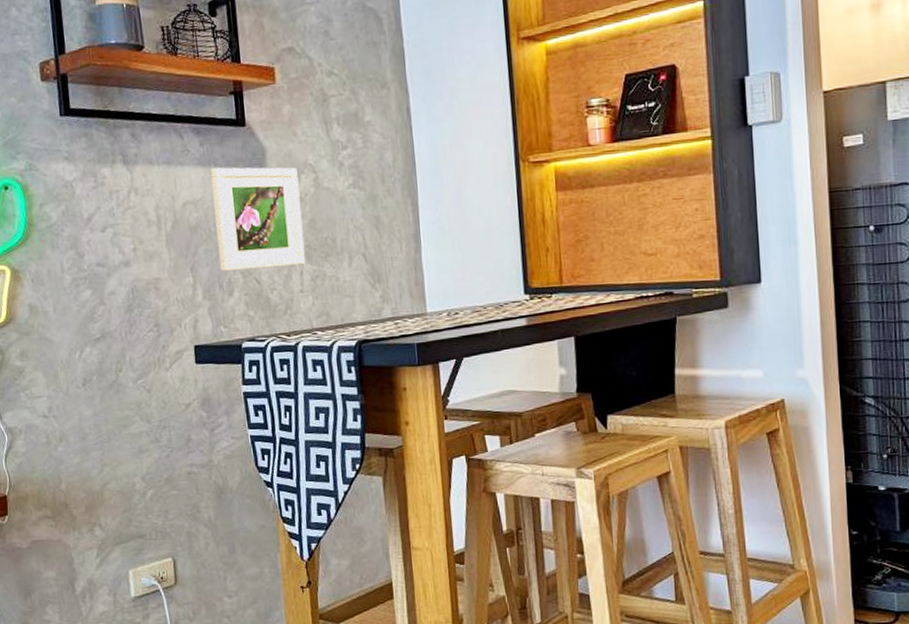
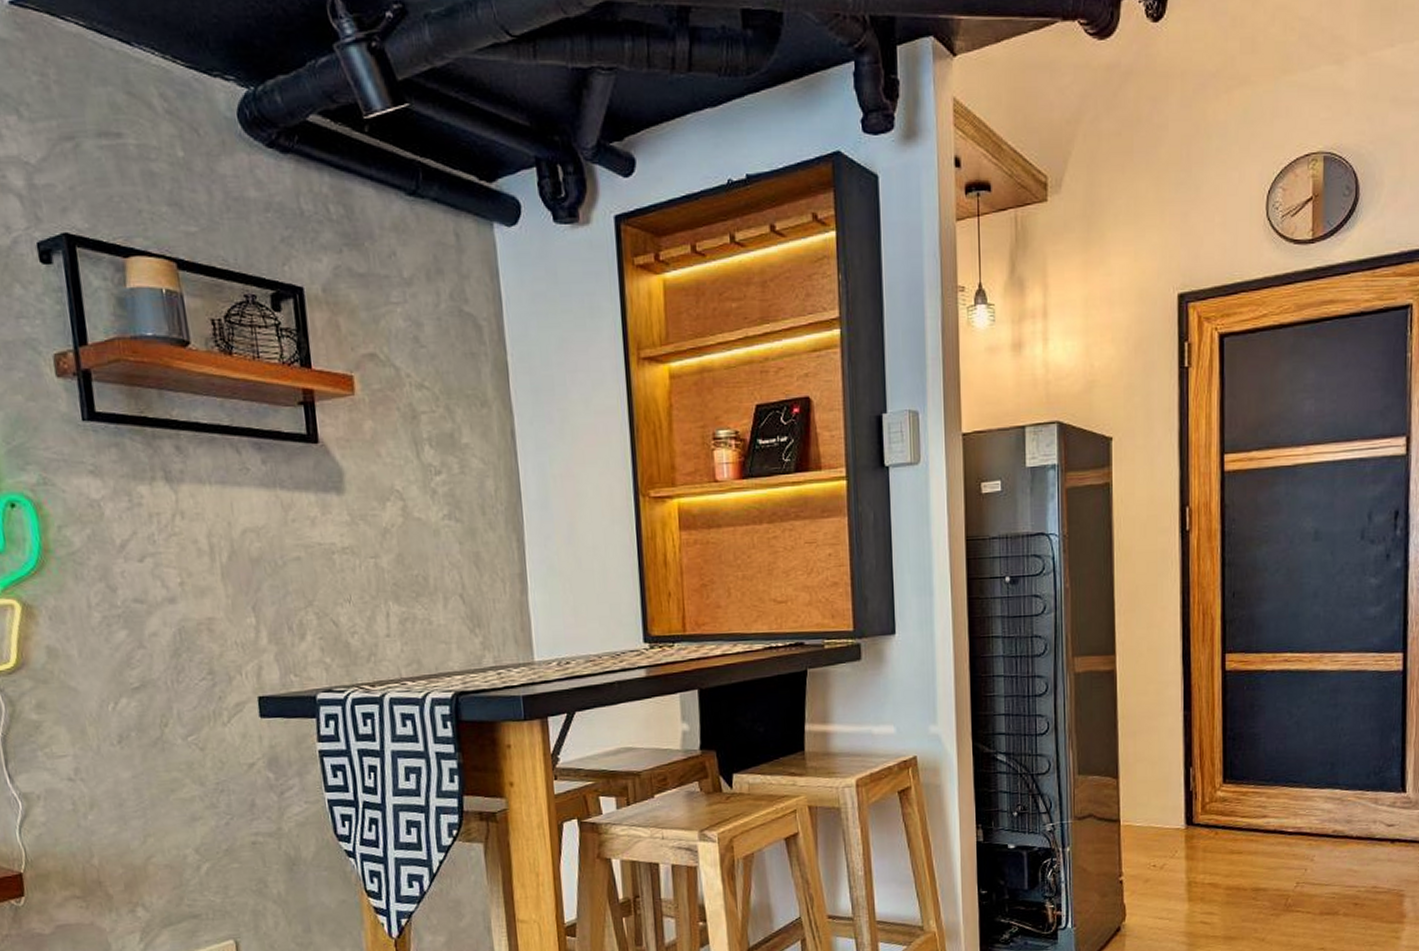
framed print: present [210,167,306,271] -> none [275,490,392,611]

